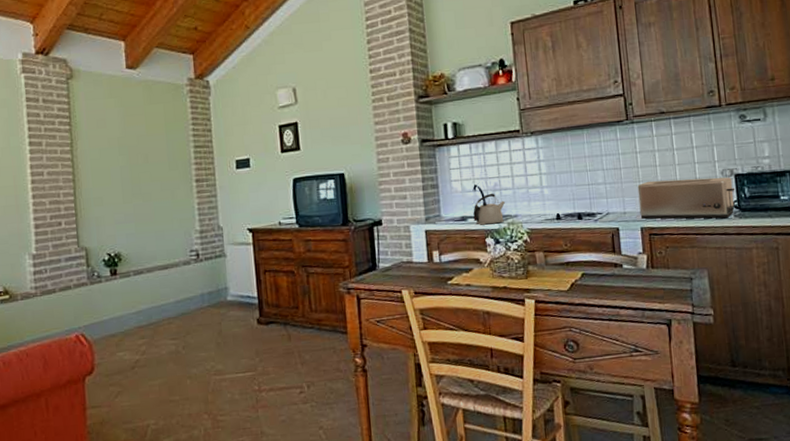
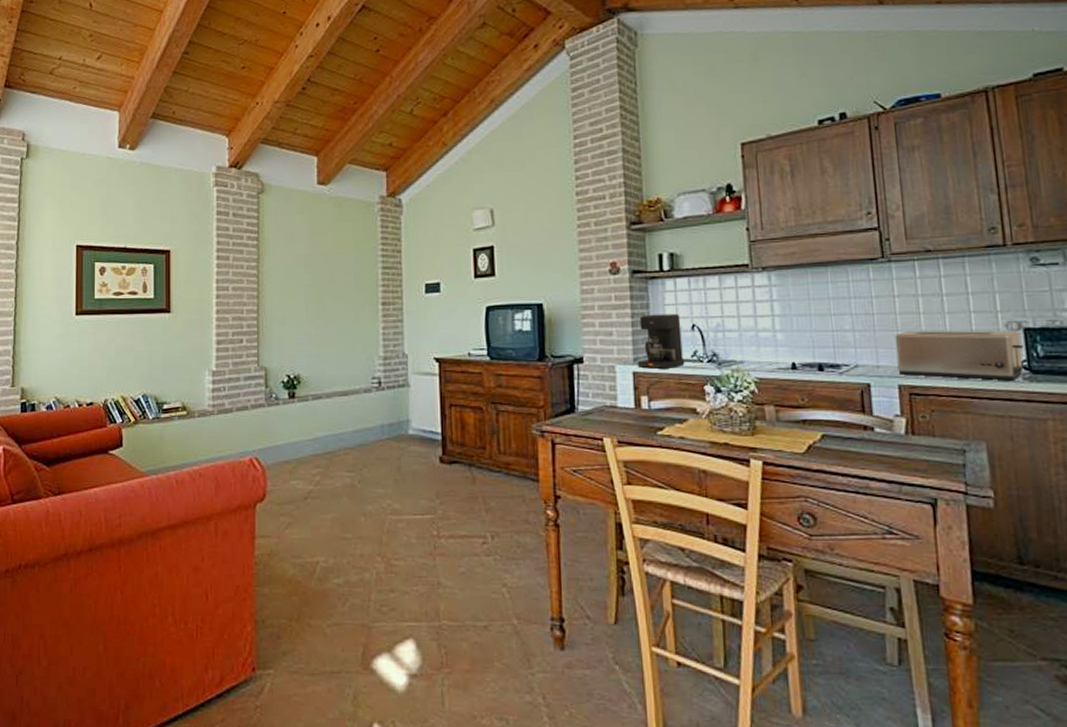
coffee maker: none [429,176,469,227] -> present [638,313,685,370]
kettle: present [473,193,506,225] -> none [690,334,730,370]

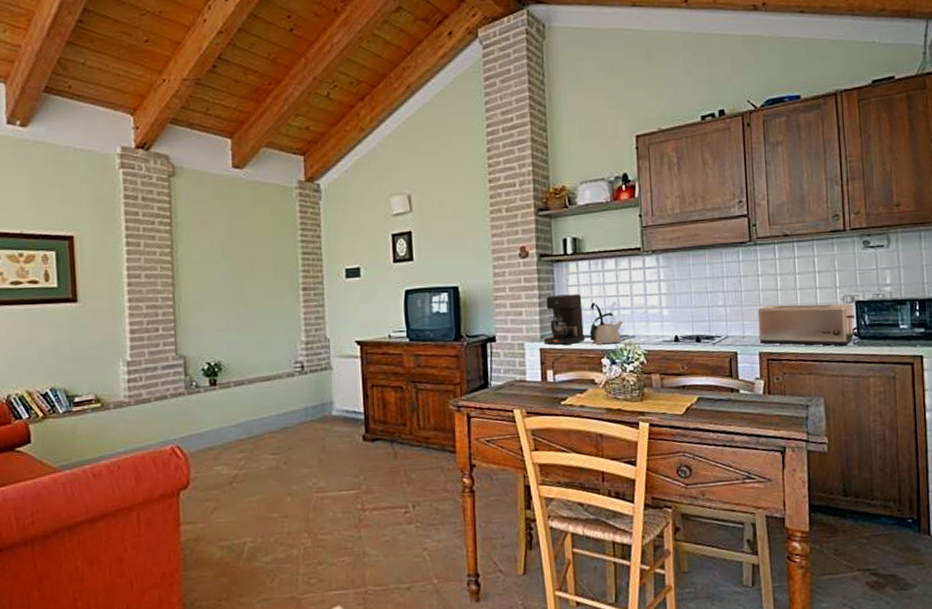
kettle: none [690,334,730,370] -> present [590,312,624,345]

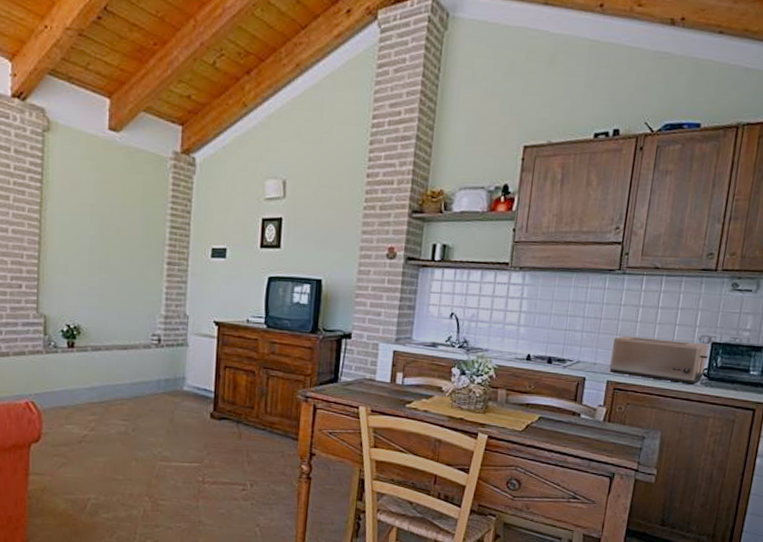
coffee maker: present [544,294,585,346] -> none [399,300,442,351]
kettle: present [590,312,624,345] -> none [444,323,480,355]

